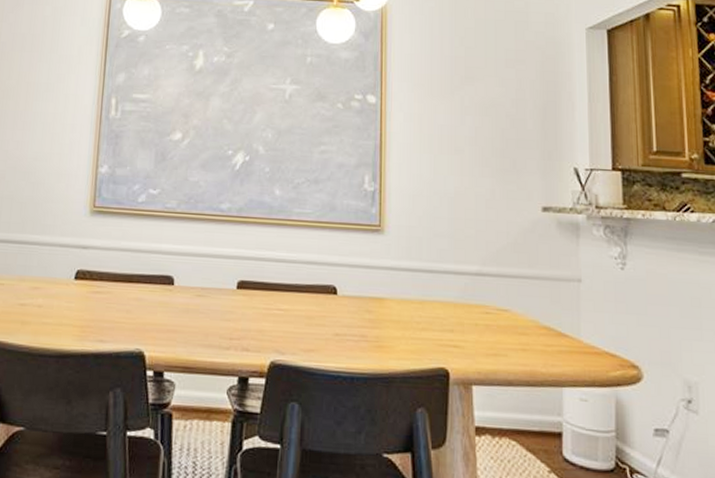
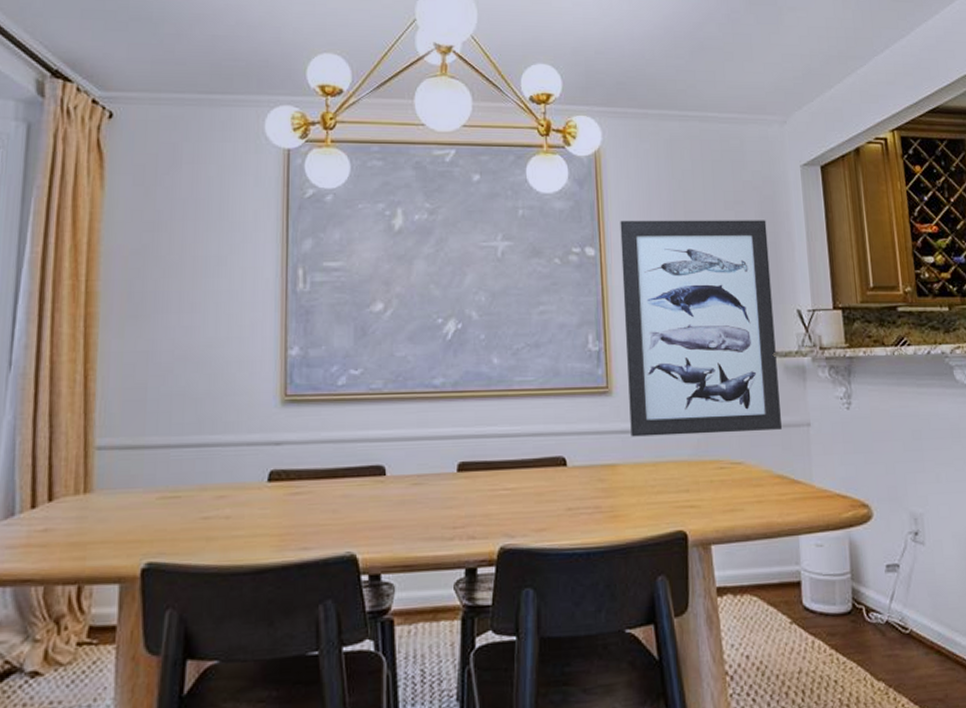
wall art: none [400,72,551,282] -> present [620,220,782,437]

